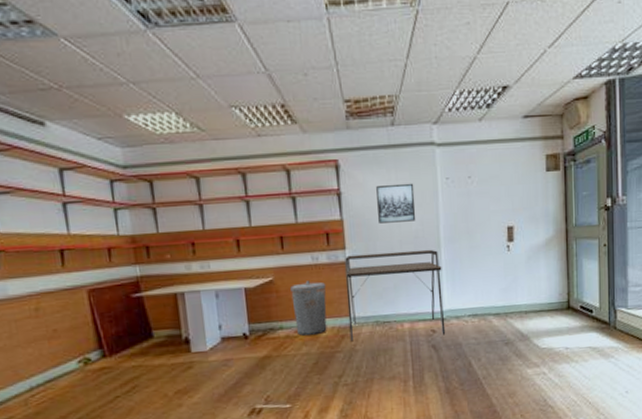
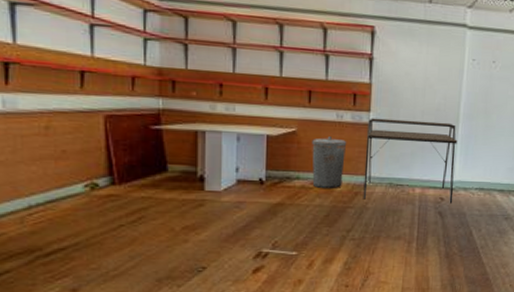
wall art: present [376,183,416,224] -> none [405,57,443,95]

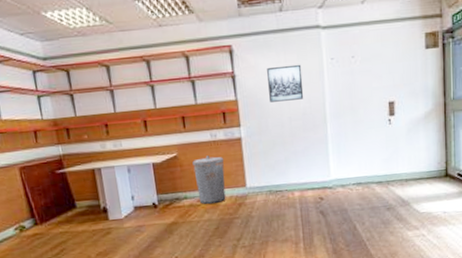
desk: present [363,118,458,204] -> none [240,124,333,209]
wall art: none [405,57,443,95] -> present [267,64,304,102]

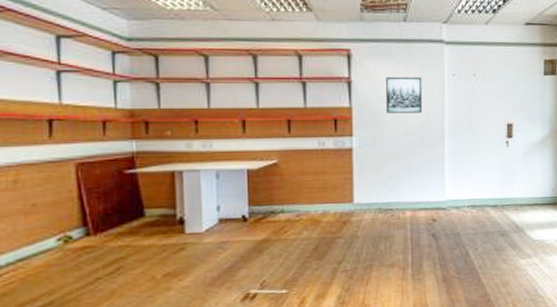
trash can: present [192,156,226,205] -> none [295,165,331,221]

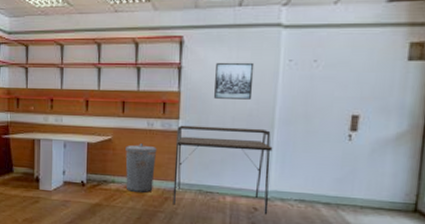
trash can: none [295,165,331,221] -> present [125,143,157,194]
desk: none [351,140,446,228] -> present [172,125,273,215]

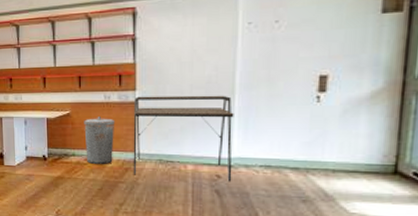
wall art: present [214,62,255,100] -> none [171,28,211,68]

